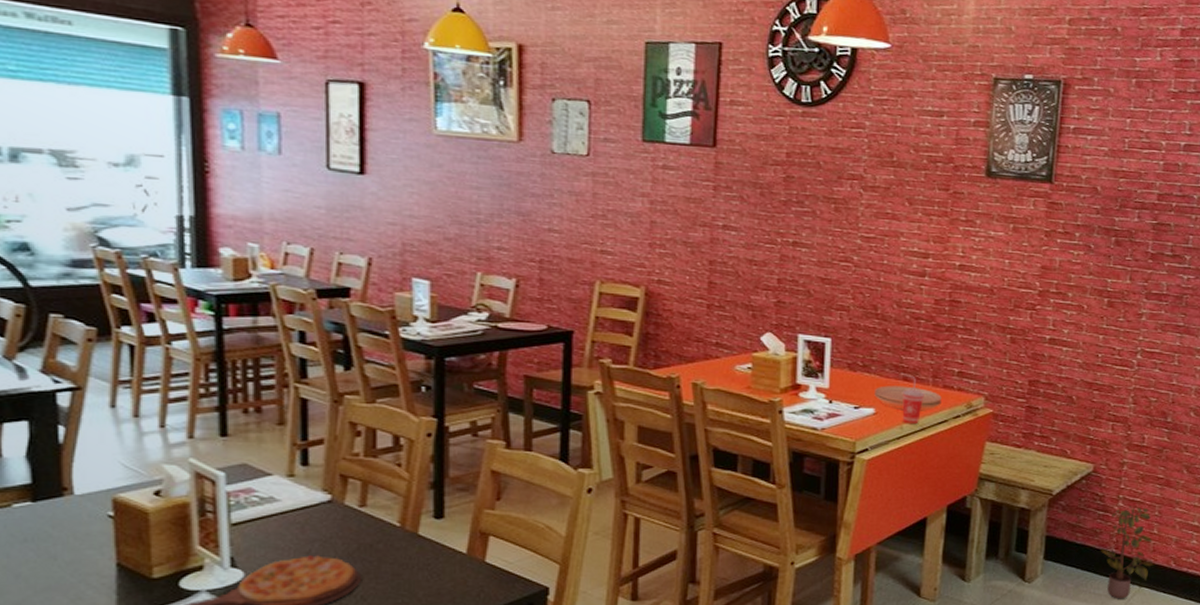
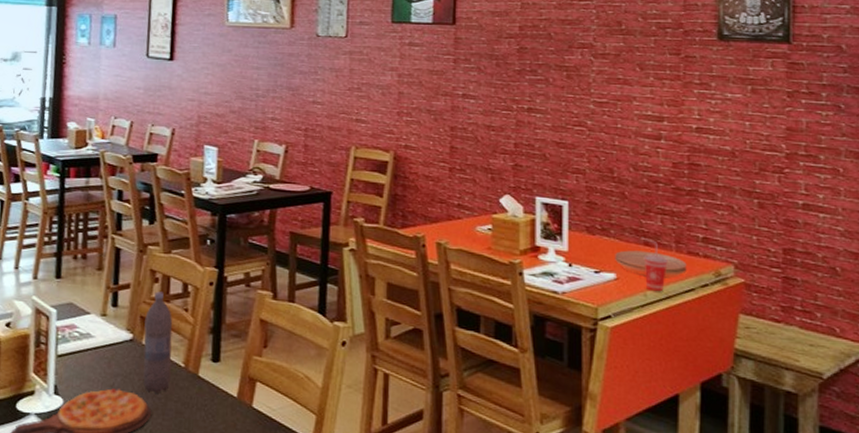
water bottle: none [346,446,384,557] -> present [143,291,173,393]

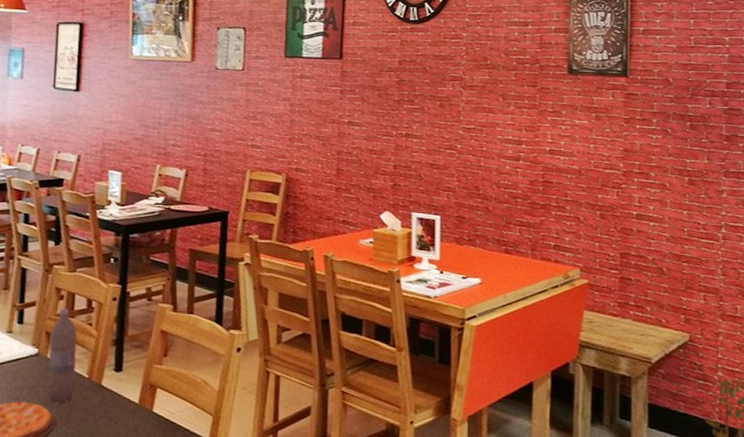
plate: present [615,250,687,279] -> none [480,258,540,281]
beverage cup: present [640,237,668,292] -> none [502,246,525,294]

